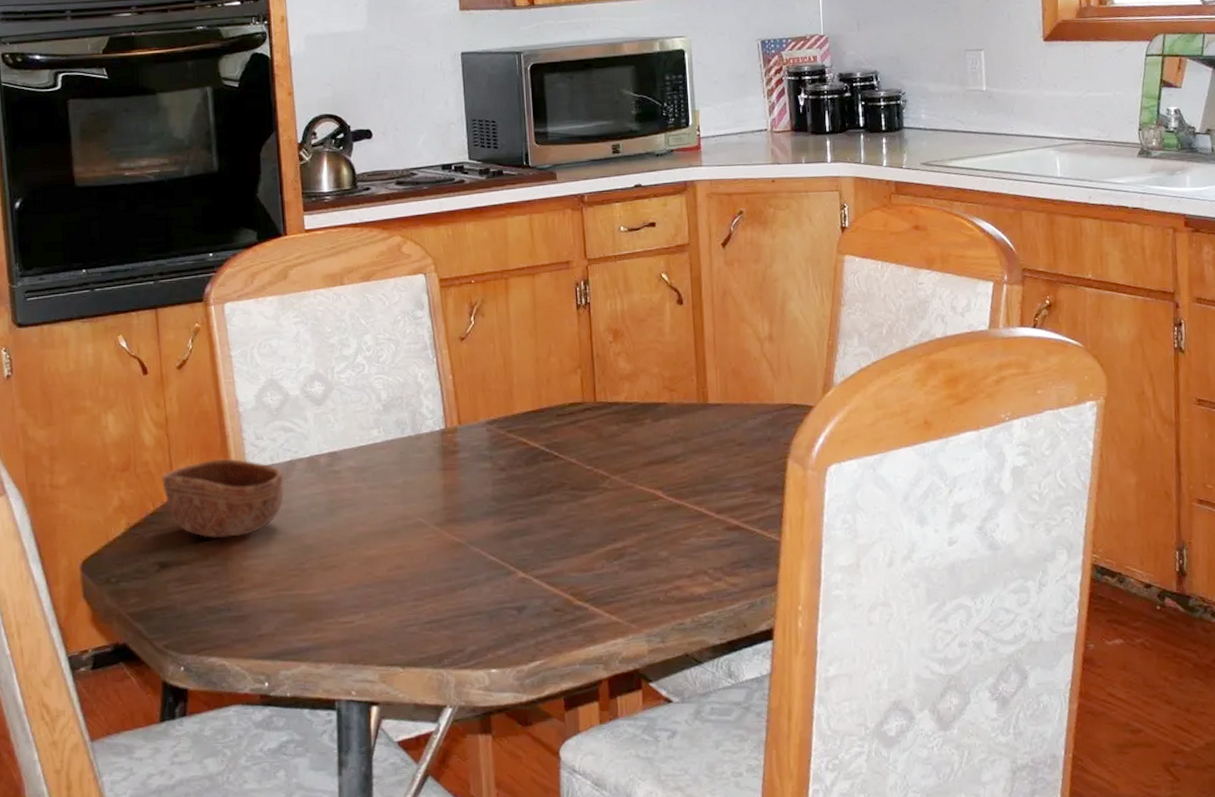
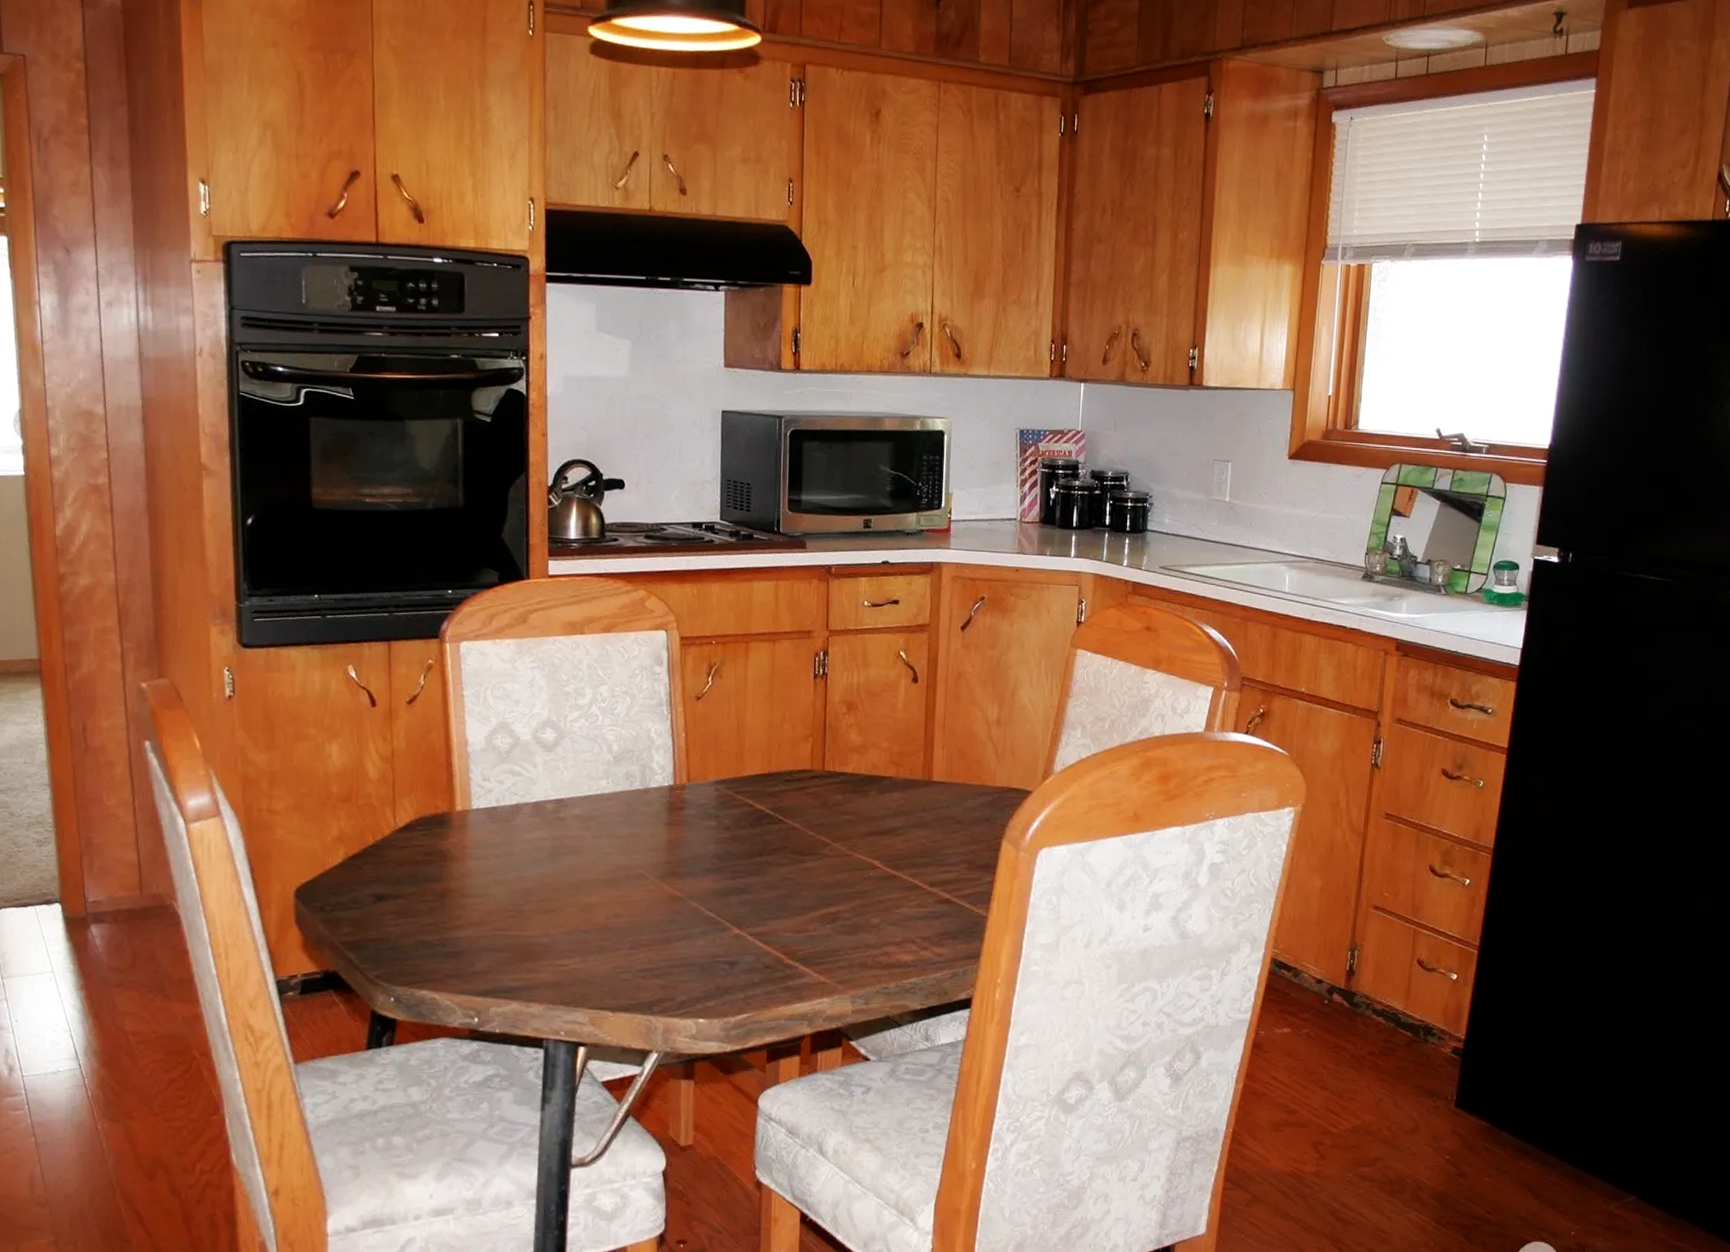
bowl: present [161,458,284,539] -> none [383,796,509,876]

